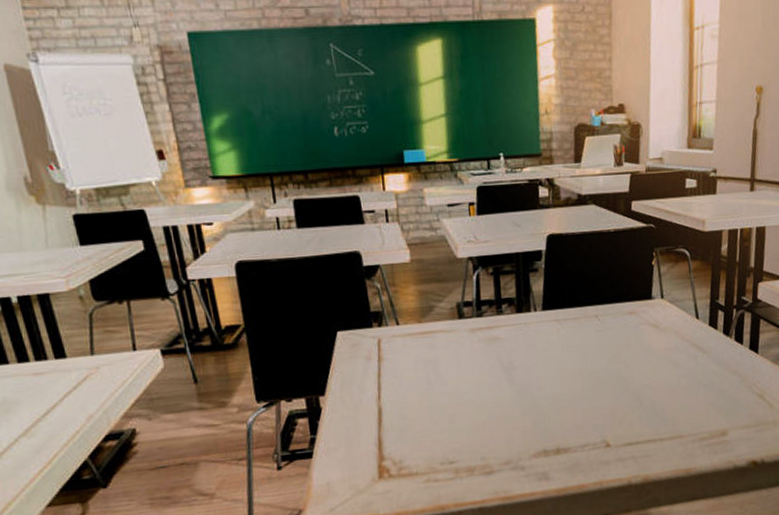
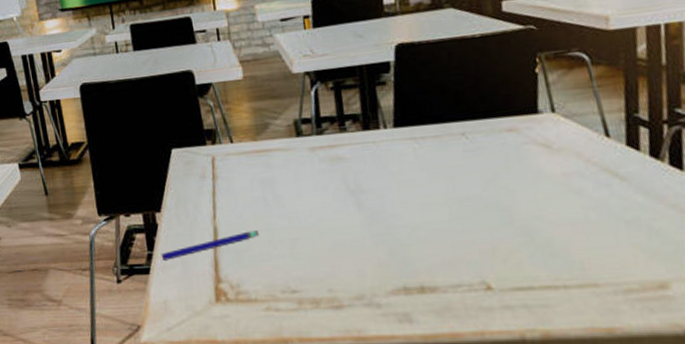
pen: none [324,409,421,443] -> present [161,231,259,260]

